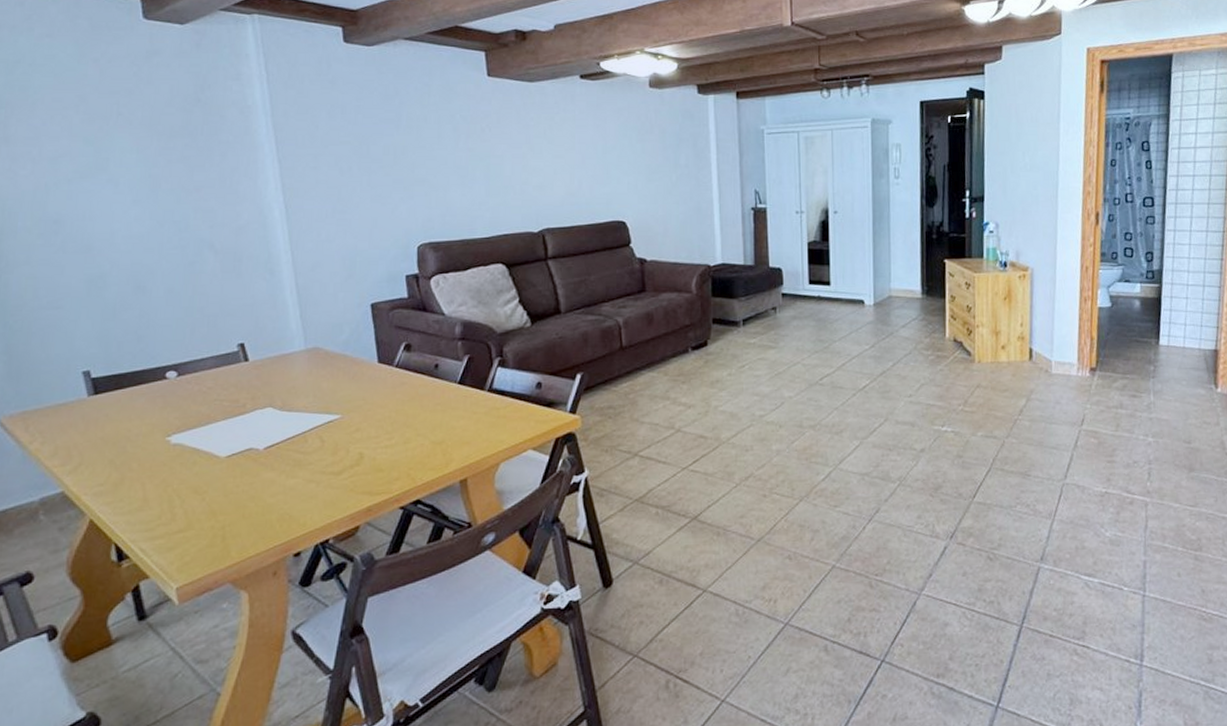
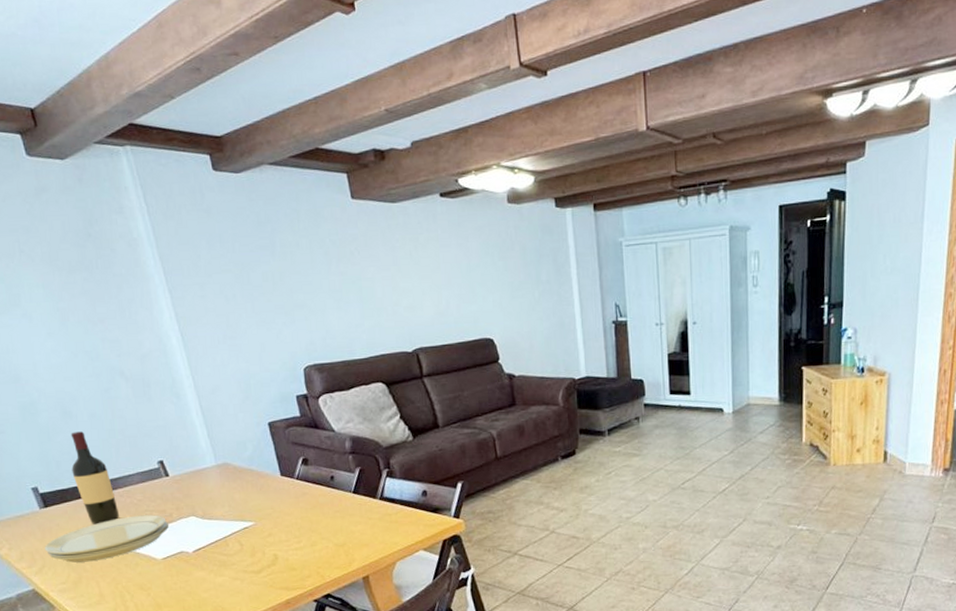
plate: none [85,405,241,460] -> present [45,515,170,563]
wine bottle: none [134,308,184,415] -> present [70,431,120,524]

